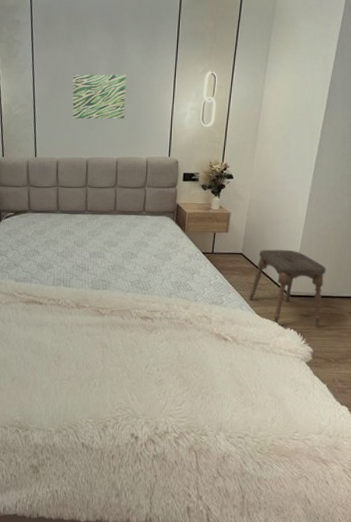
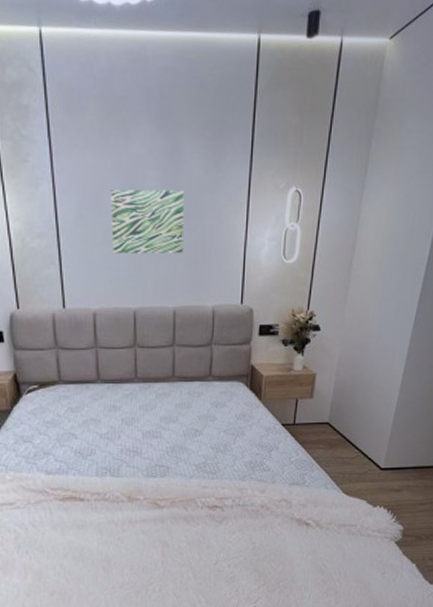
stool: present [248,249,326,327] -> none [335,416,423,503]

